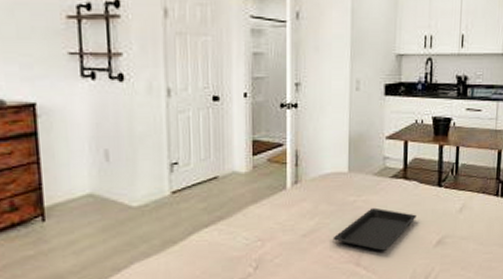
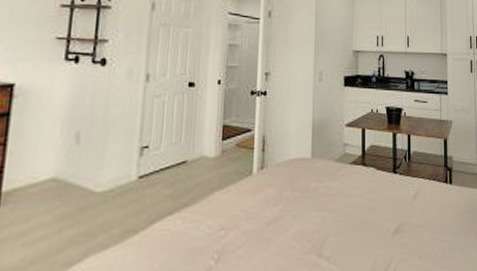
serving tray: present [333,207,416,251] -> none [295,194,375,241]

